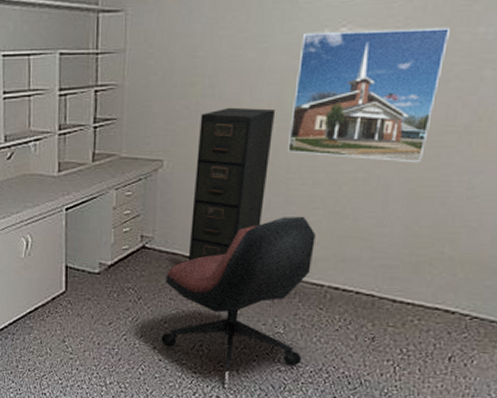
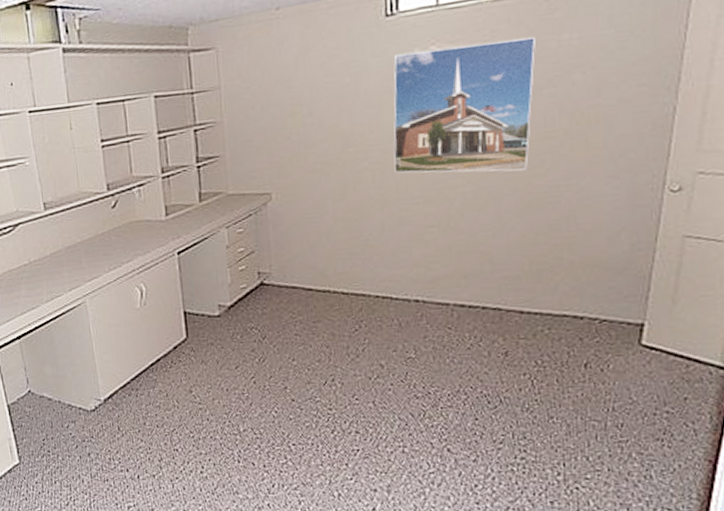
office chair: present [161,216,316,372] -> none [288,235,438,404]
filing cabinet: present [188,107,276,261] -> none [303,131,378,294]

